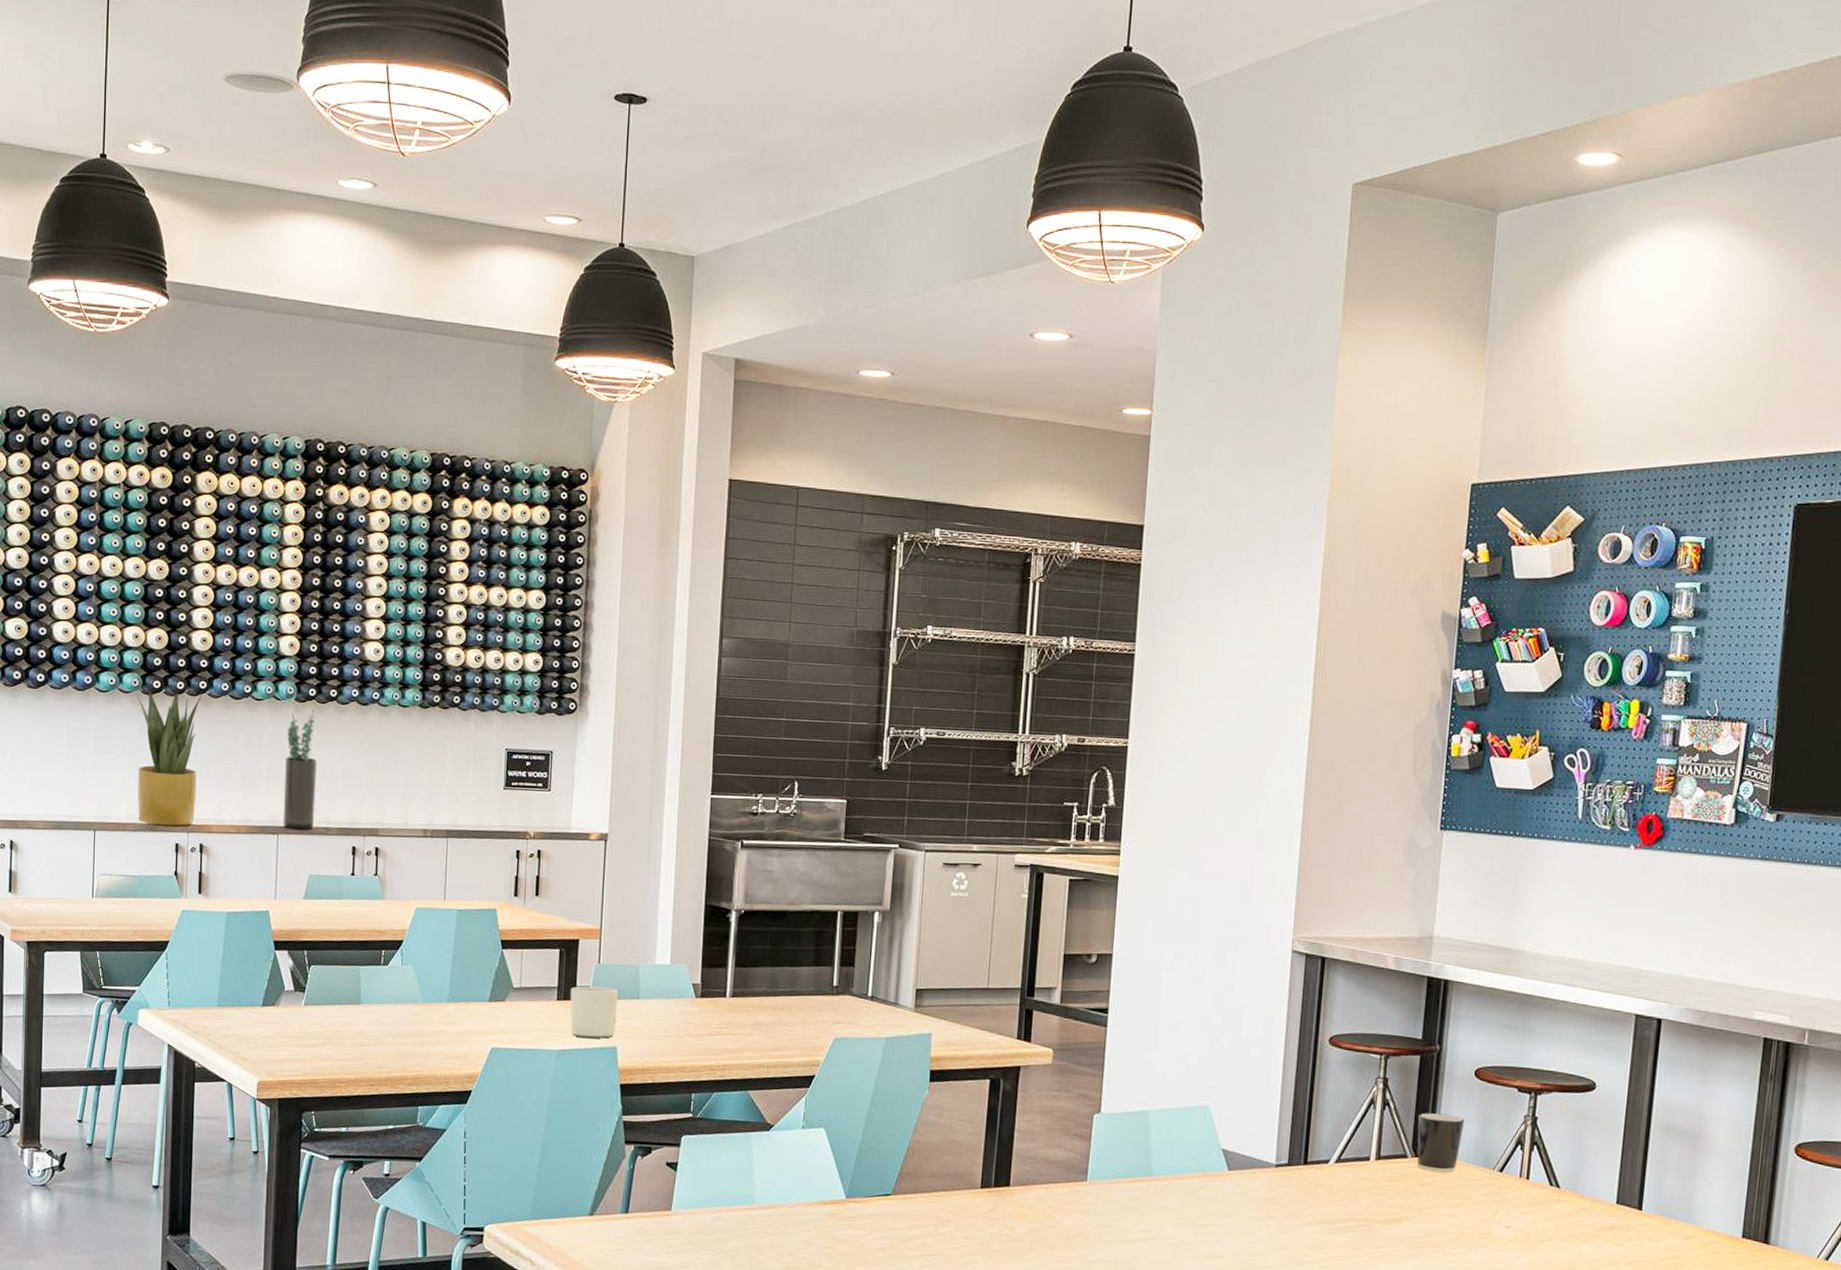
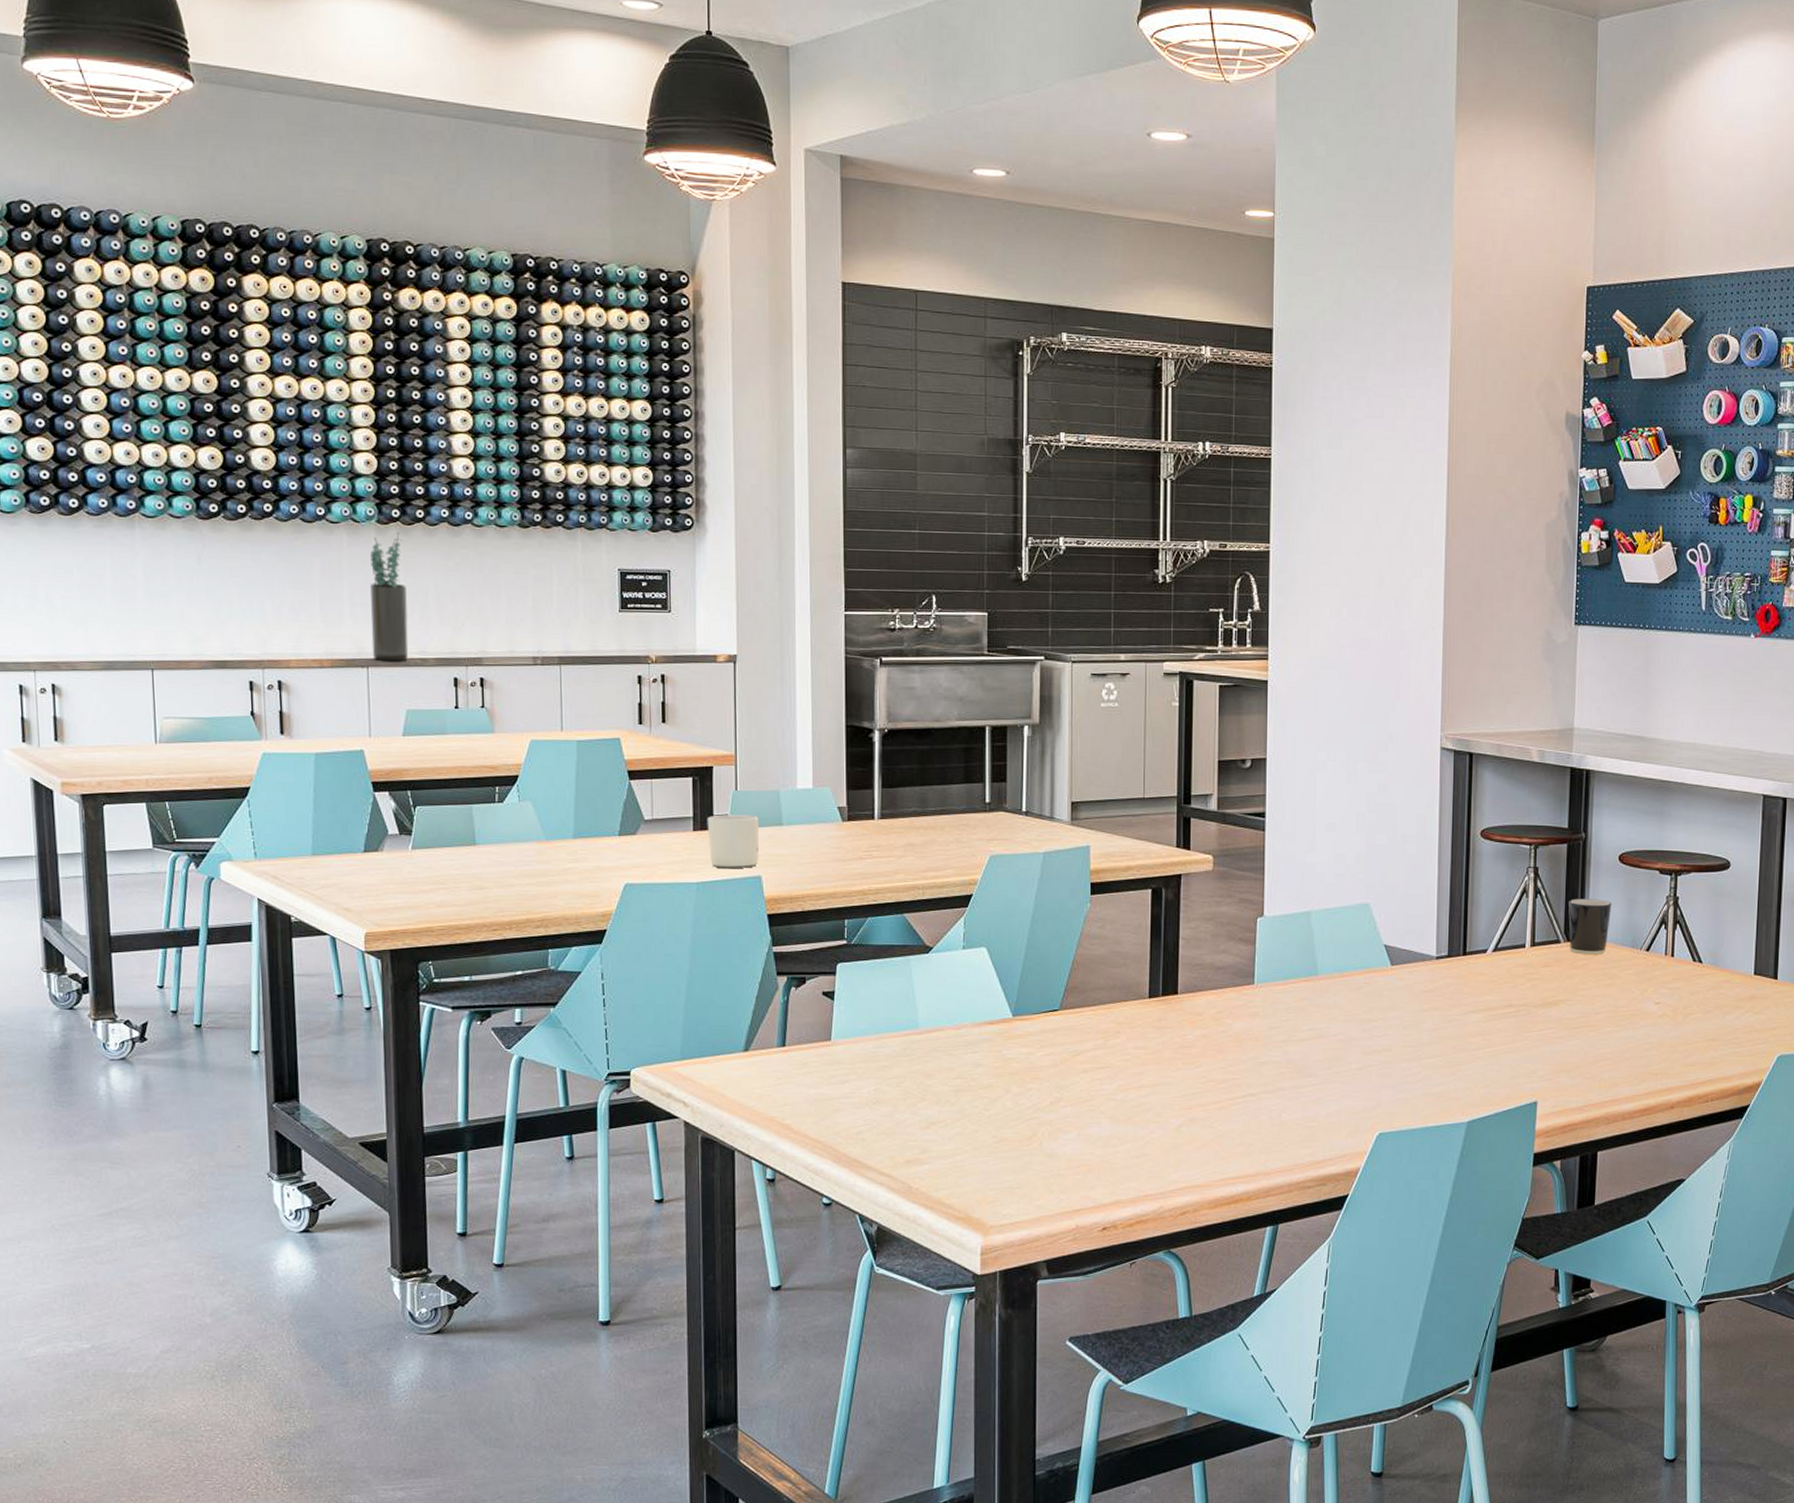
planter: present [136,689,203,827] -> none [189,513,270,663]

